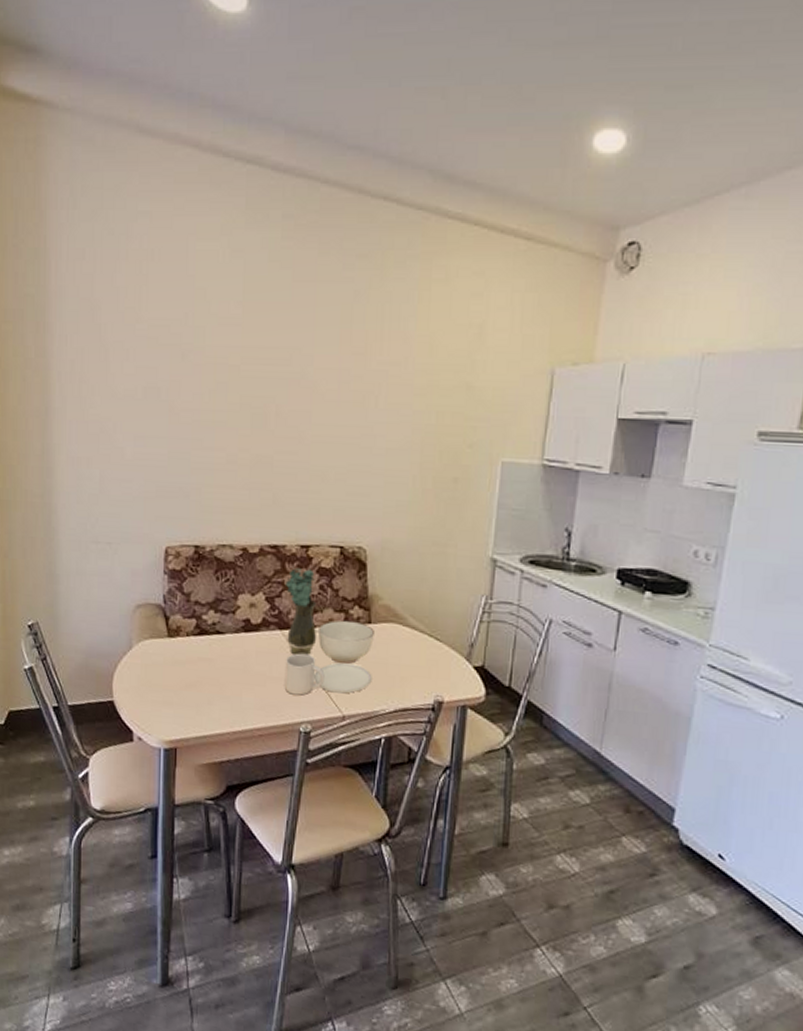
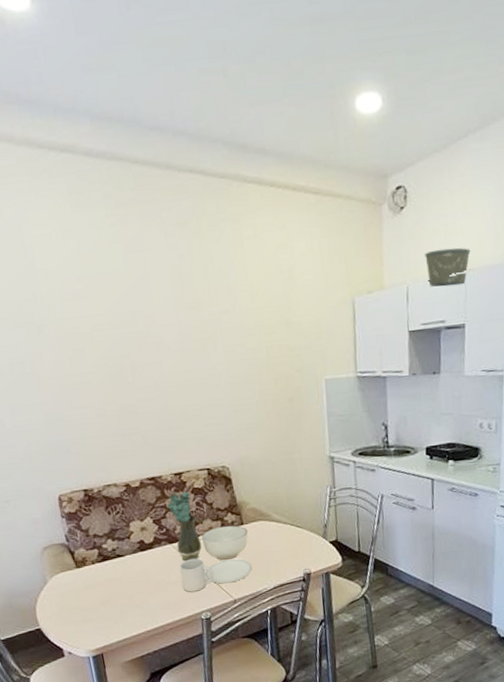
basket: none [652,323,714,371] -> present [425,247,471,287]

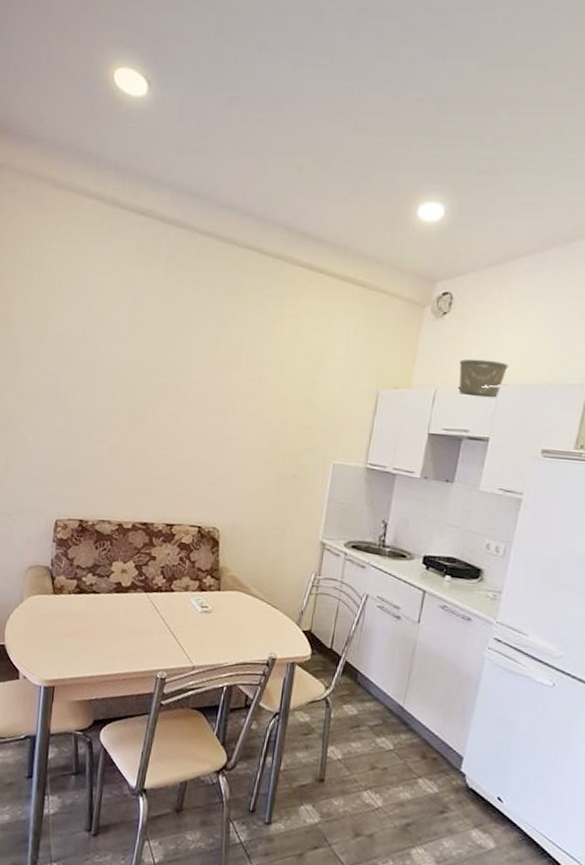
vase: present [167,490,202,562] -> none [150,539,177,615]
mug: present [179,558,215,592] -> none [146,612,180,648]
bowl: present [202,525,248,560] -> none [176,586,224,623]
plate: present [205,558,252,584] -> none [171,622,219,648]

